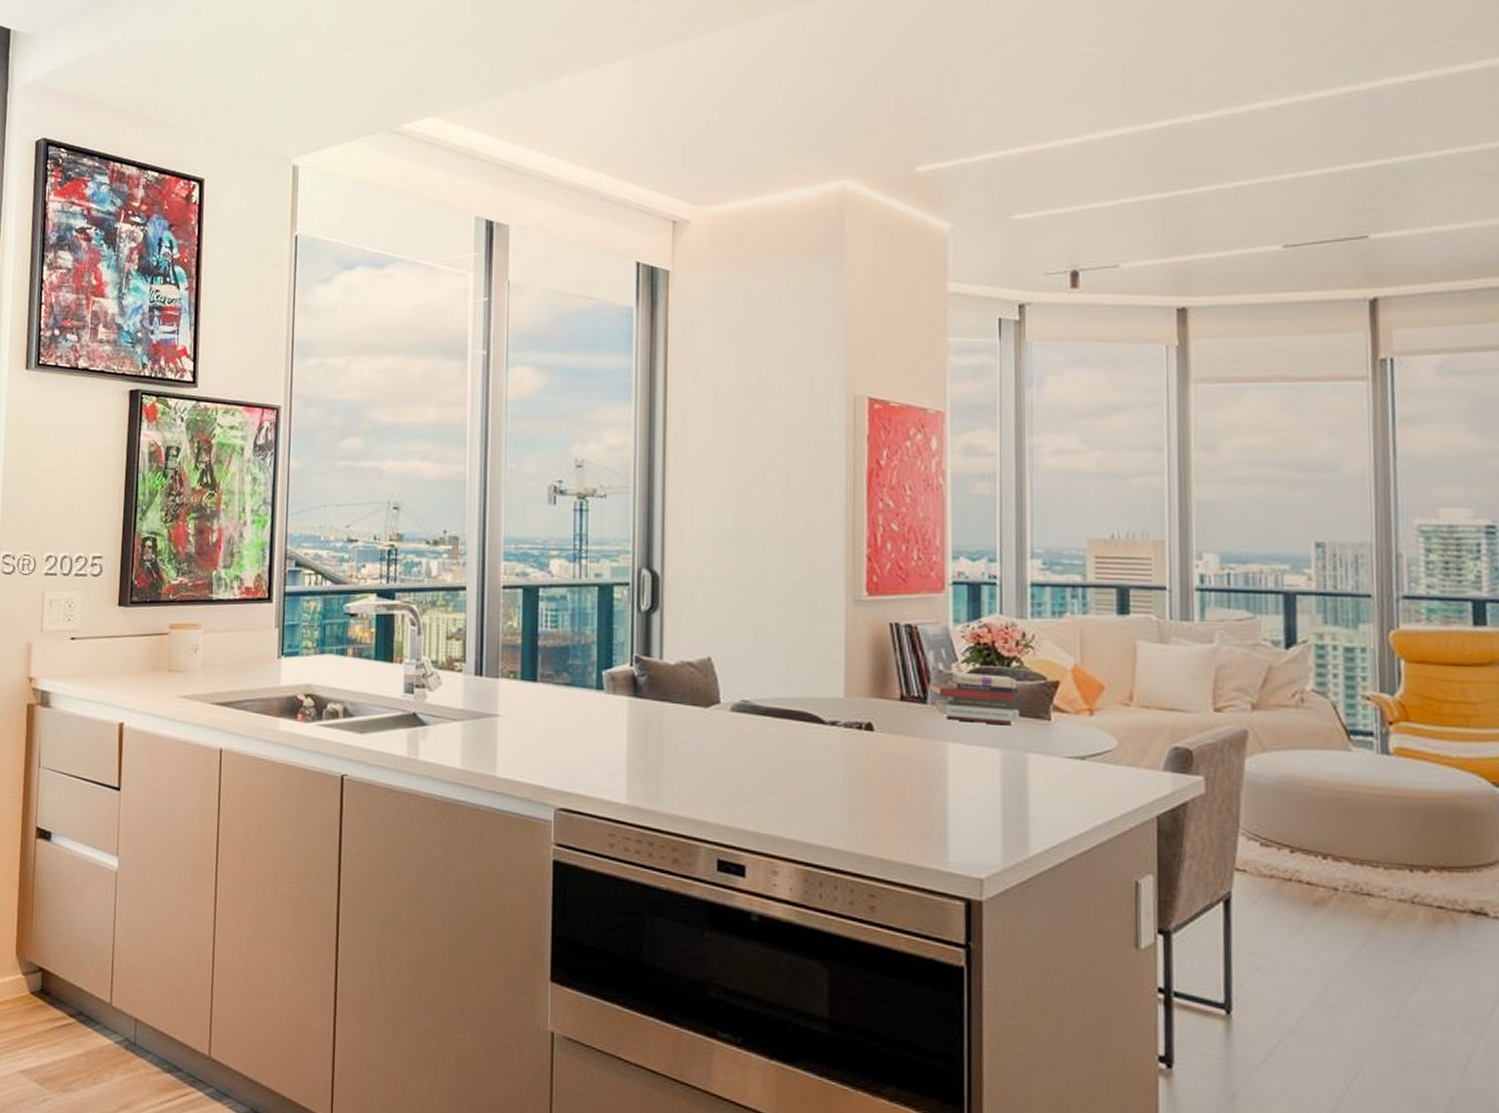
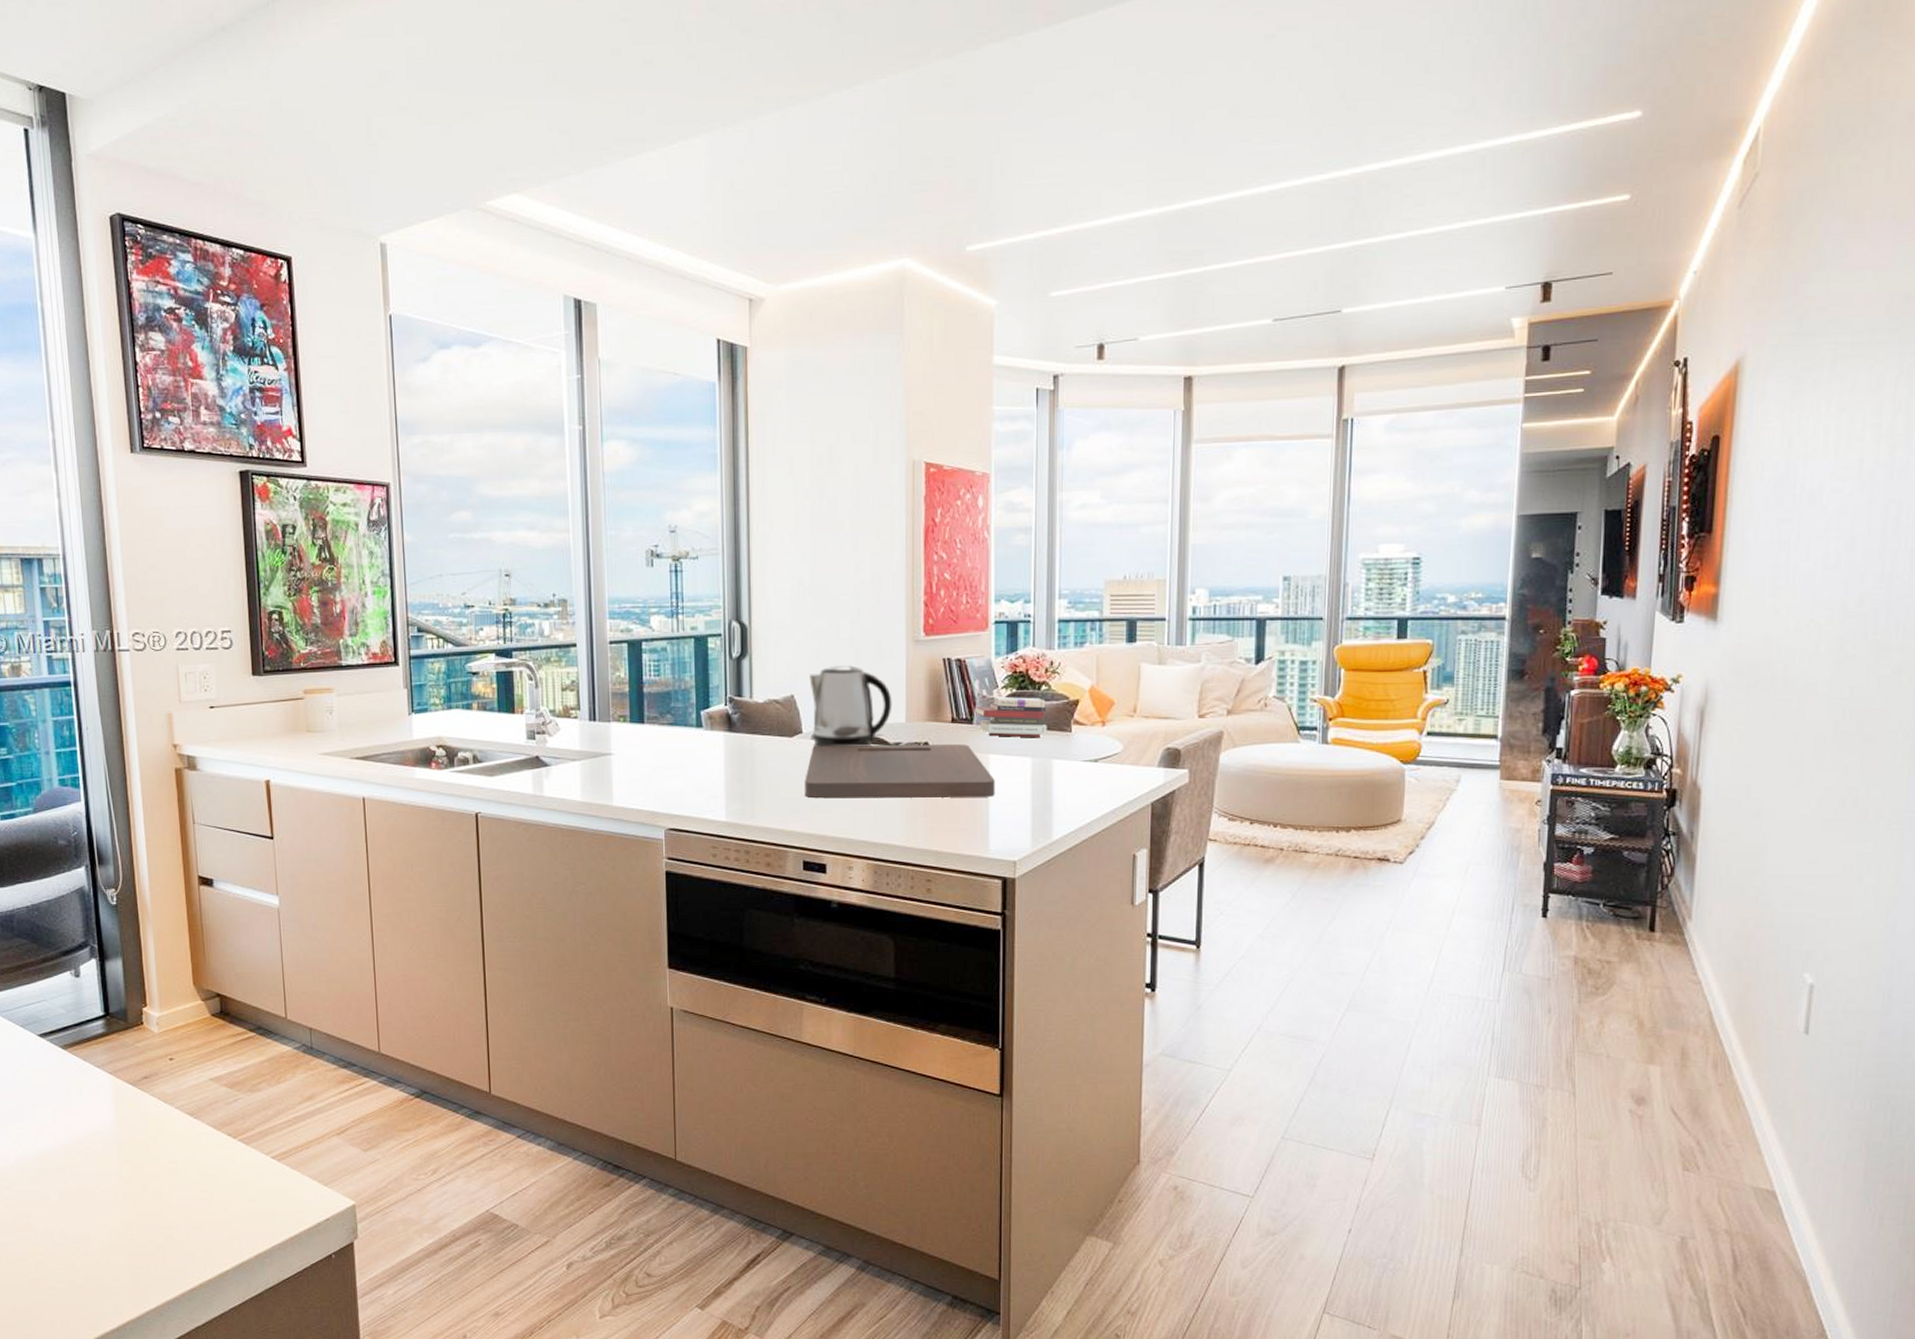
cutting board: none [722,719,955,795] -> present [805,744,995,799]
kettle: none [730,625,828,723] -> present [809,665,892,748]

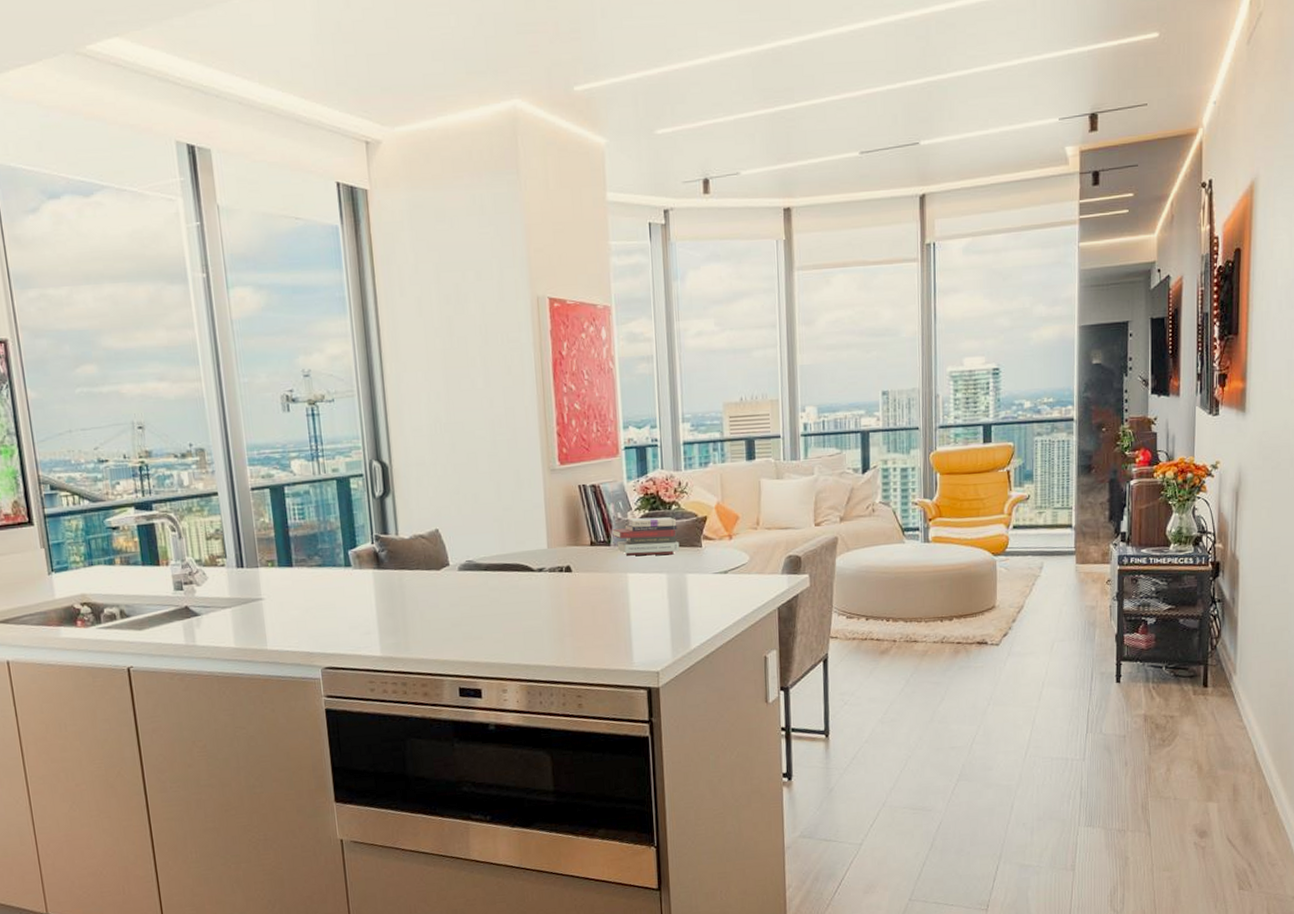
cutting board: present [805,744,995,799] -> none [455,565,635,628]
kettle: present [809,665,892,748] -> none [452,497,534,579]

